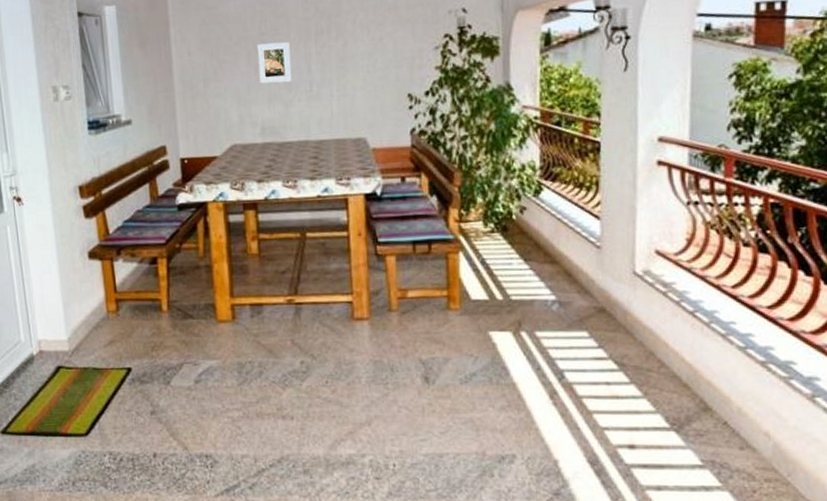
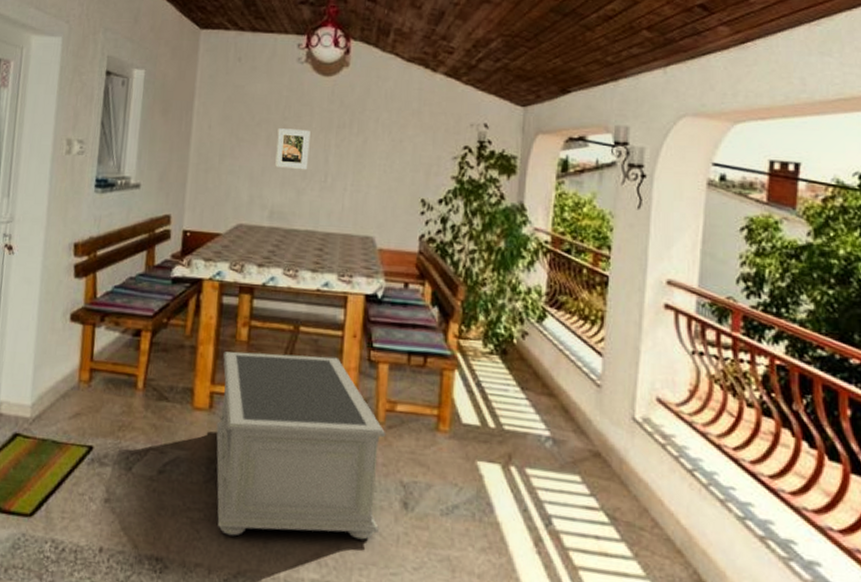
coffee table: none [237,256,406,428] -> present [216,351,386,540]

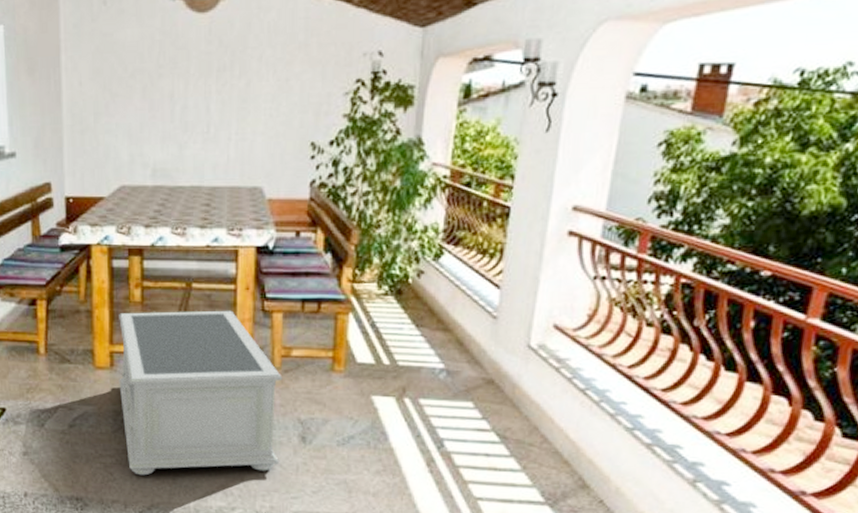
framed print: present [275,128,311,170] -> none [153,77,189,122]

